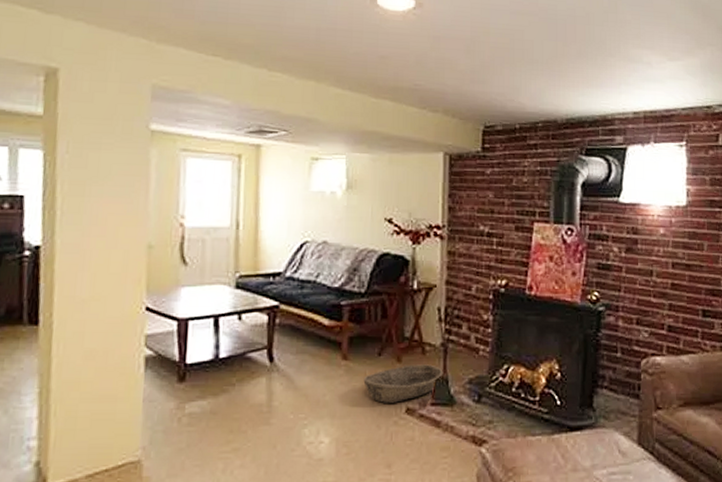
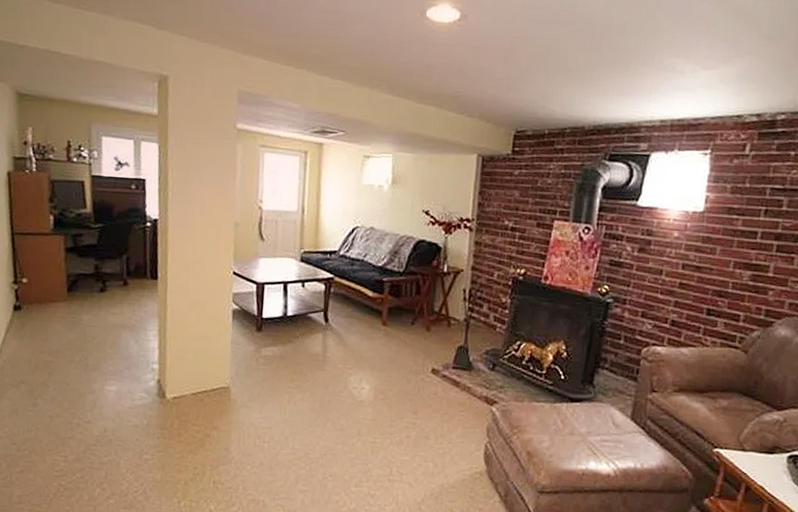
basket: present [363,364,443,403] -> none [398,334,465,364]

